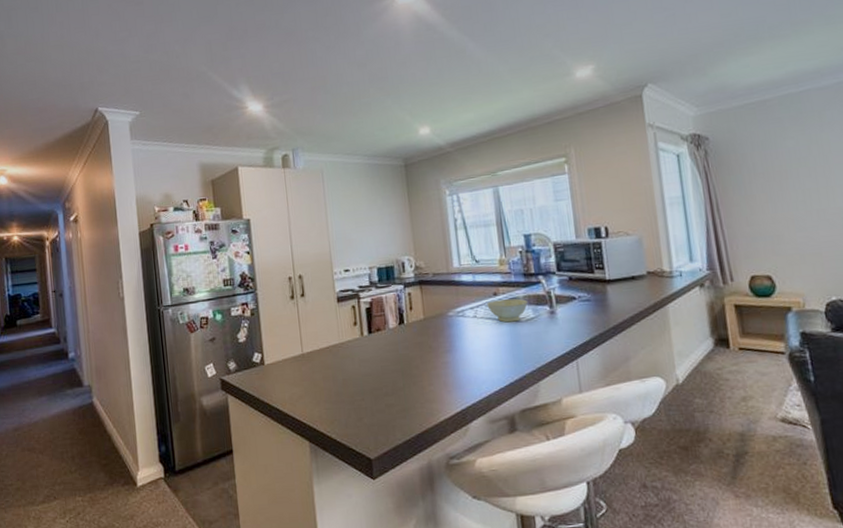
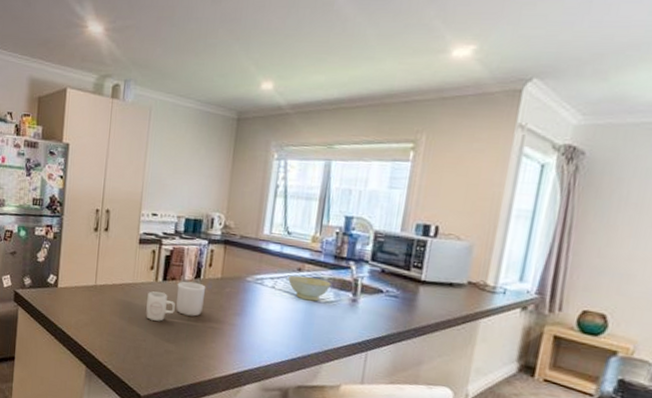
mug: none [356,346,387,378] -> present [146,291,175,321]
mug: none [383,328,414,364] -> present [176,281,206,317]

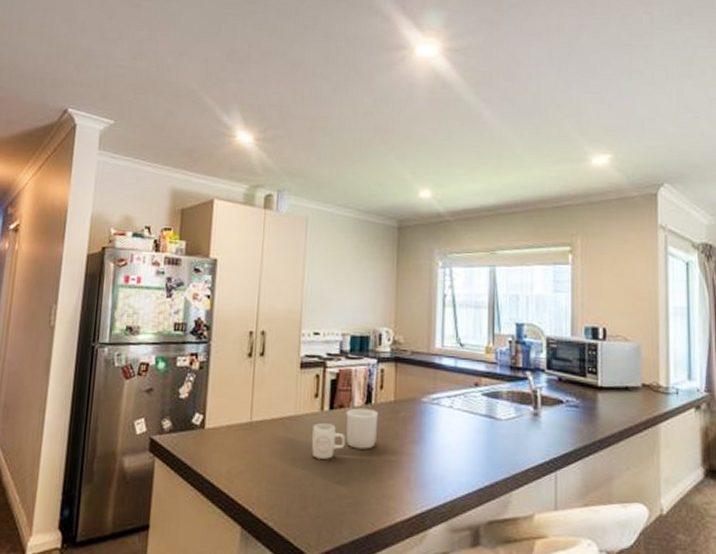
bowl: present [288,275,331,302] -> none [466,391,510,419]

